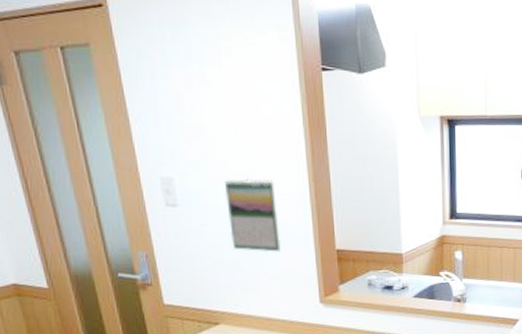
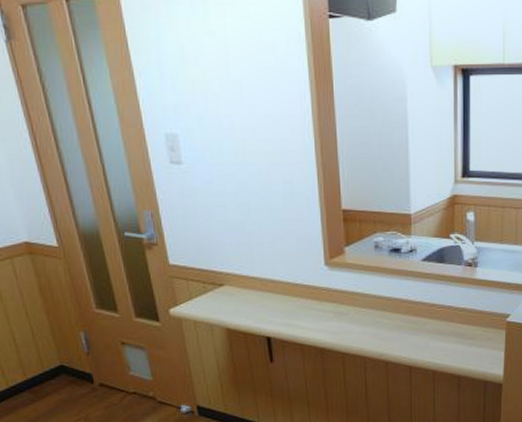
calendar: present [224,178,281,252] -> none [229,135,286,212]

